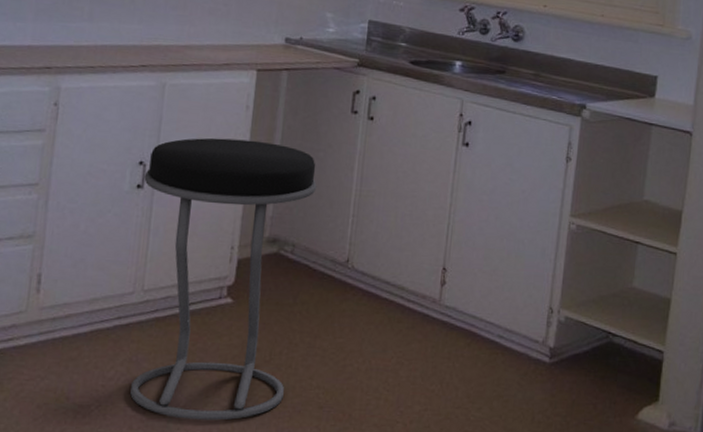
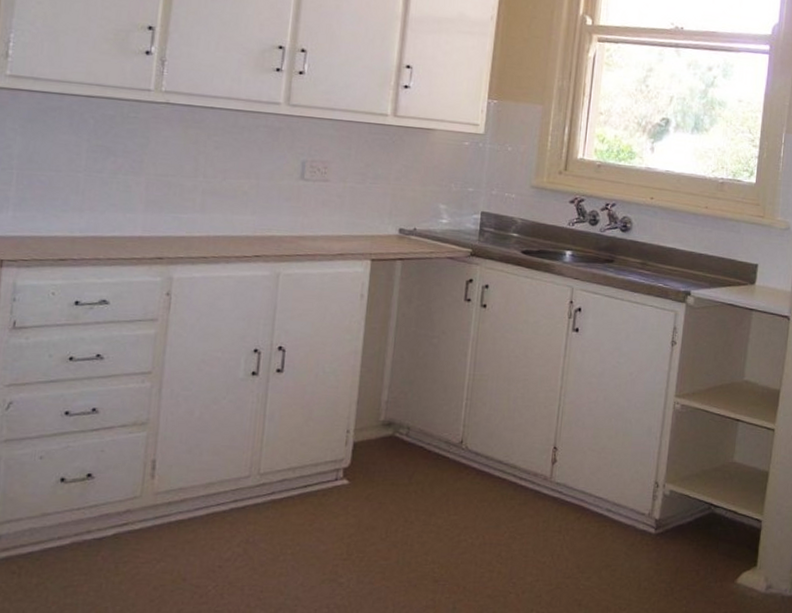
stool: present [130,138,317,421] -> none [247,325,431,596]

